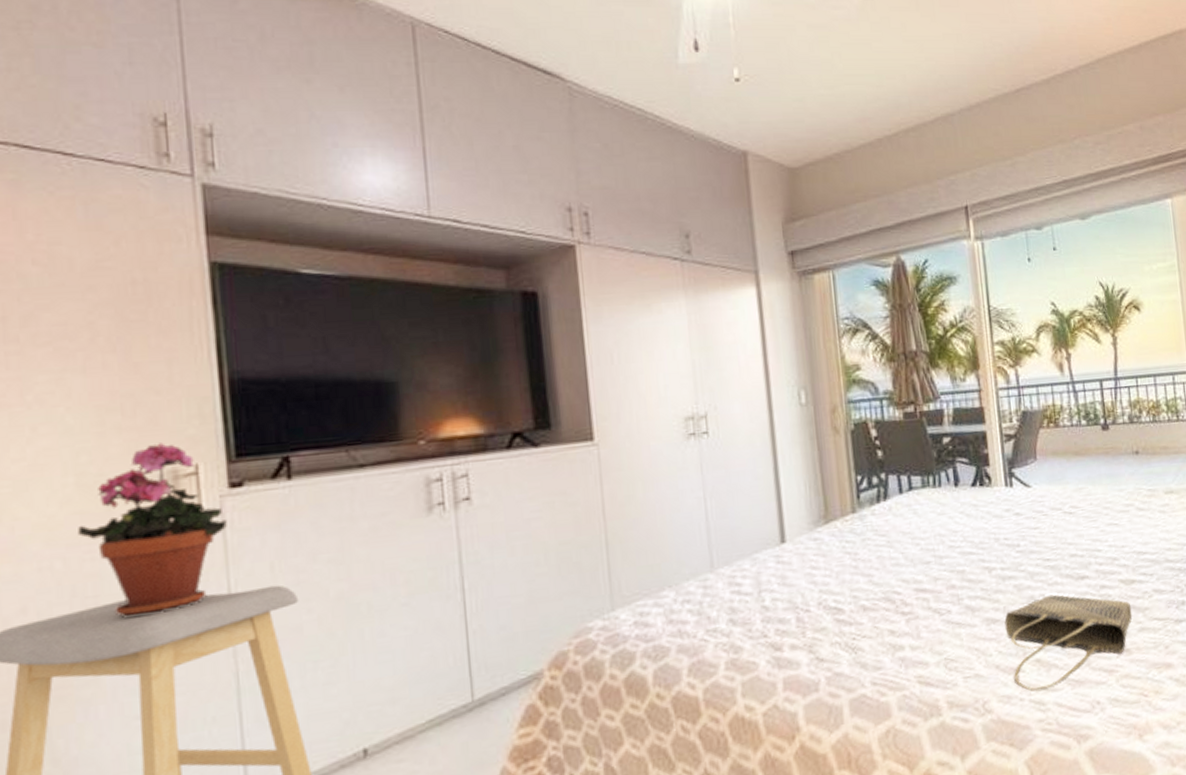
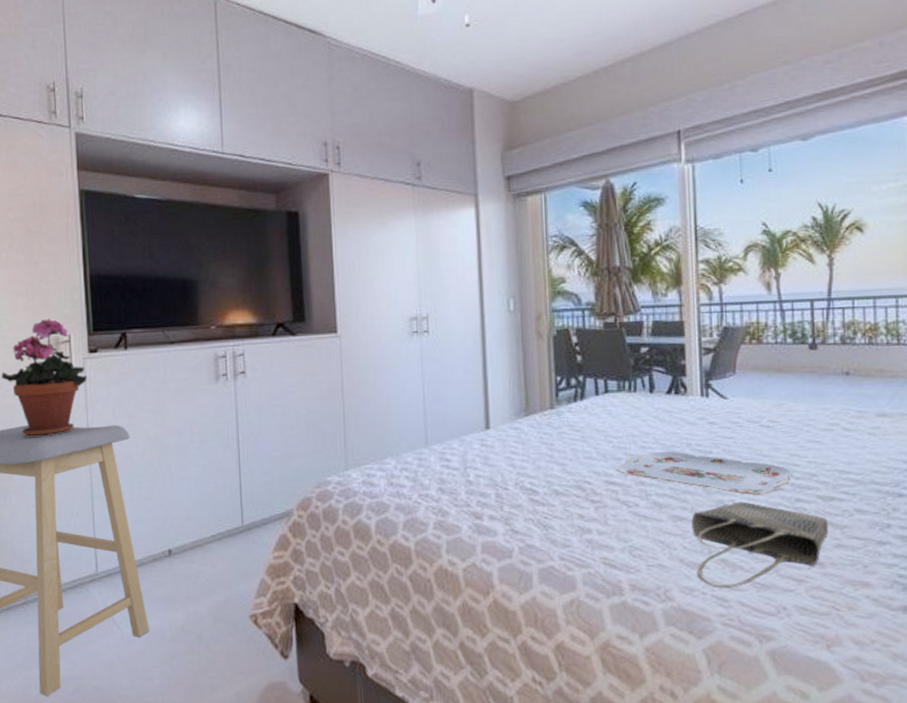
serving tray: none [926,548,1097,587] -> present [617,451,793,495]

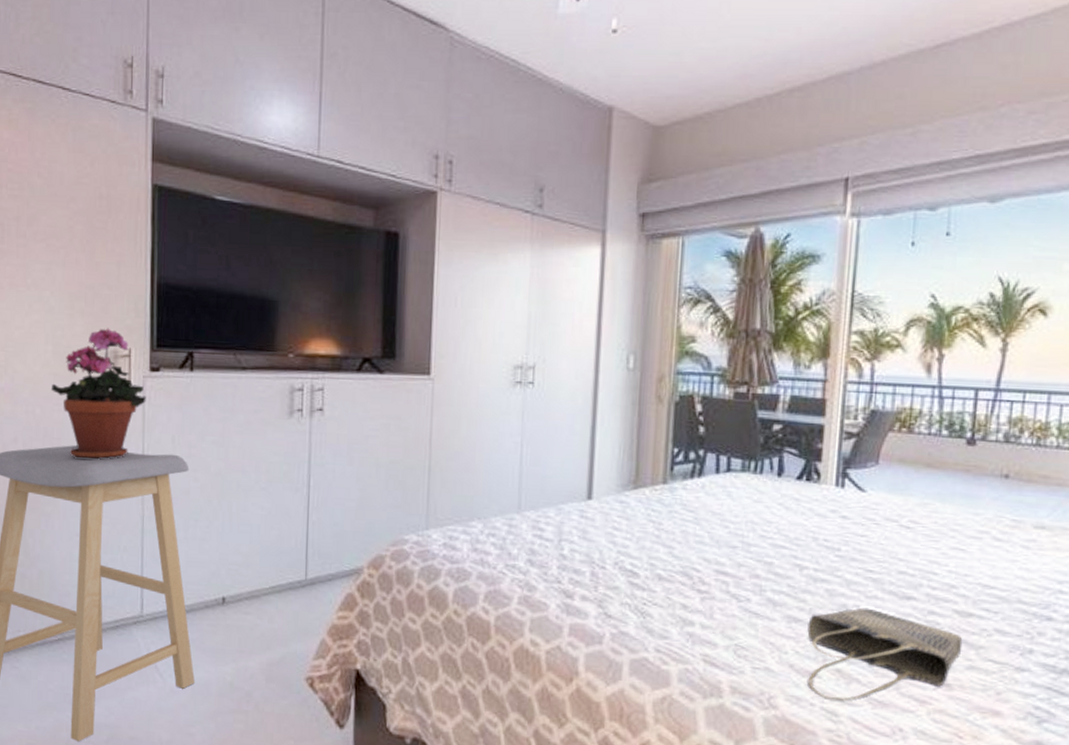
serving tray: present [617,451,793,495] -> none [730,543,930,603]

